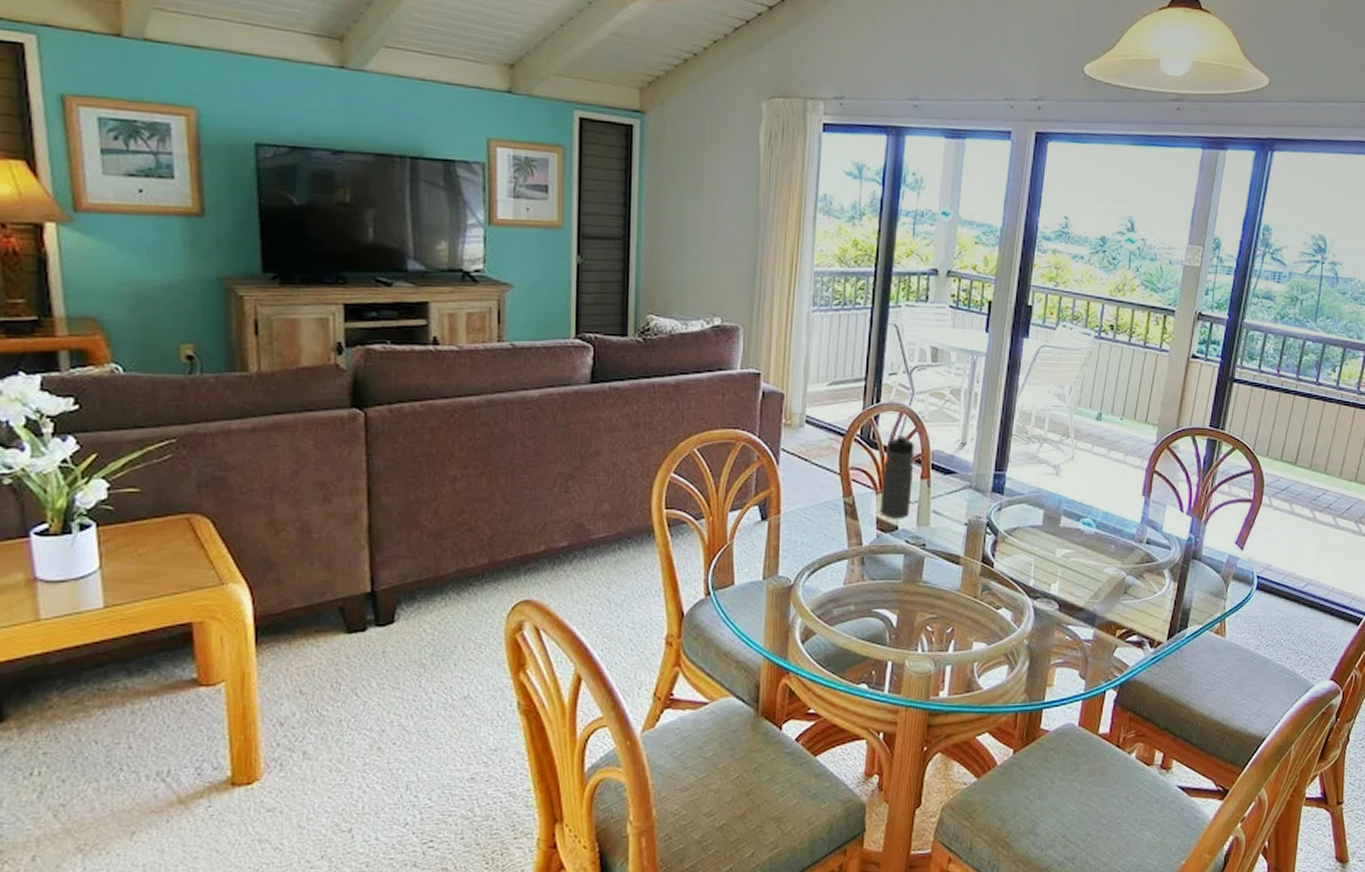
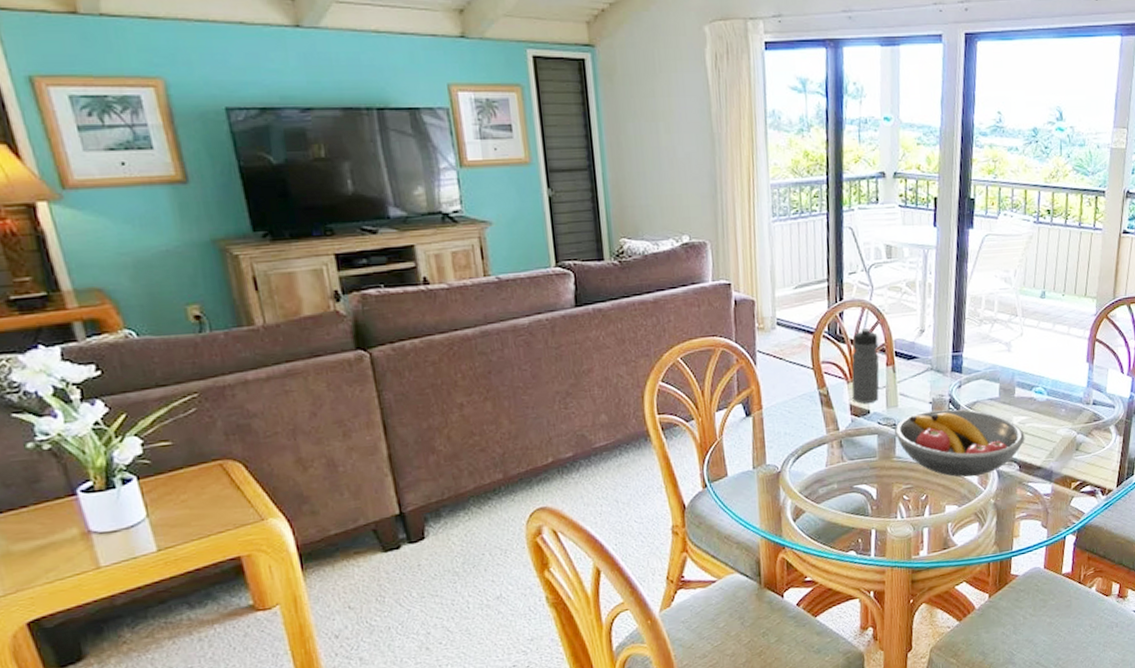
fruit bowl: none [922,534,1068,612] -> present [894,409,1025,477]

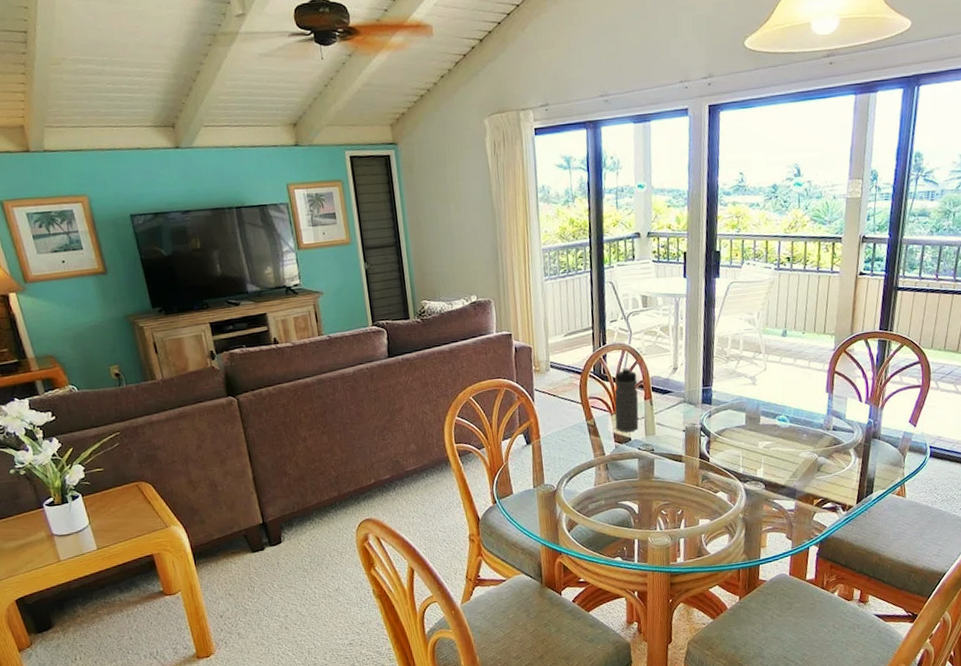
fruit bowl: present [894,409,1025,477] -> none [652,436,770,495]

